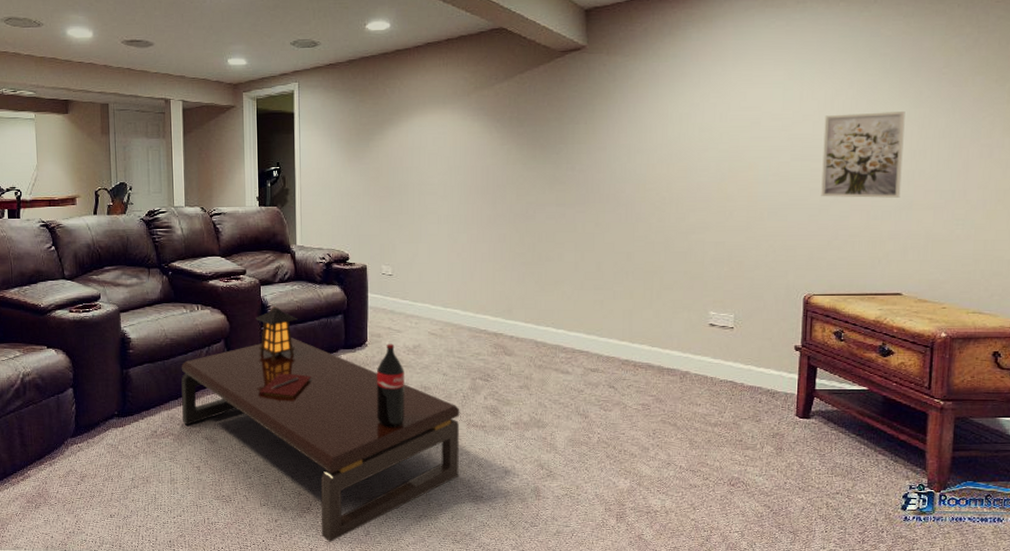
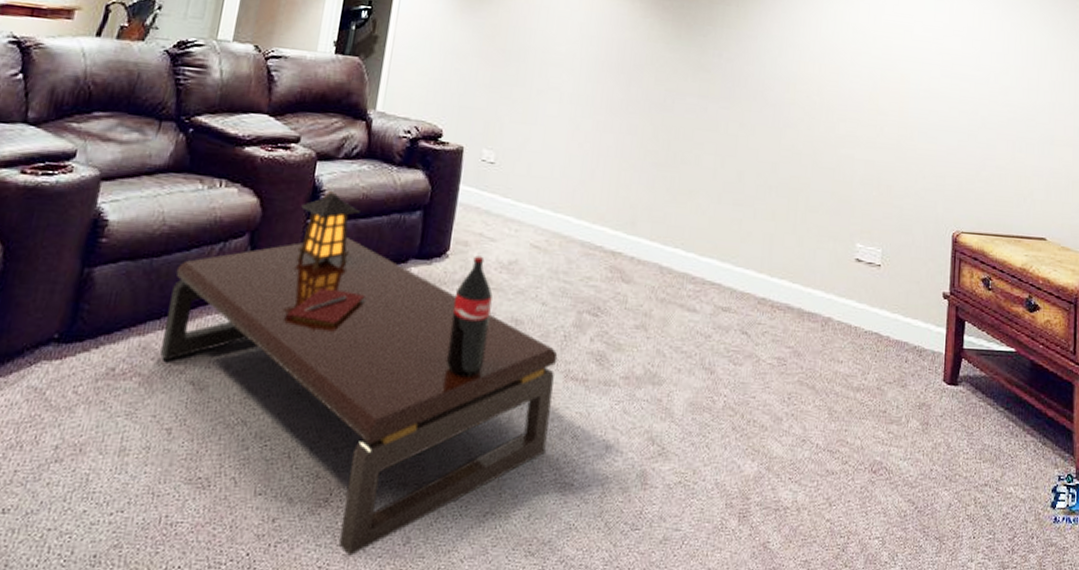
wall art: present [821,111,905,198] -> none [969,33,1045,131]

